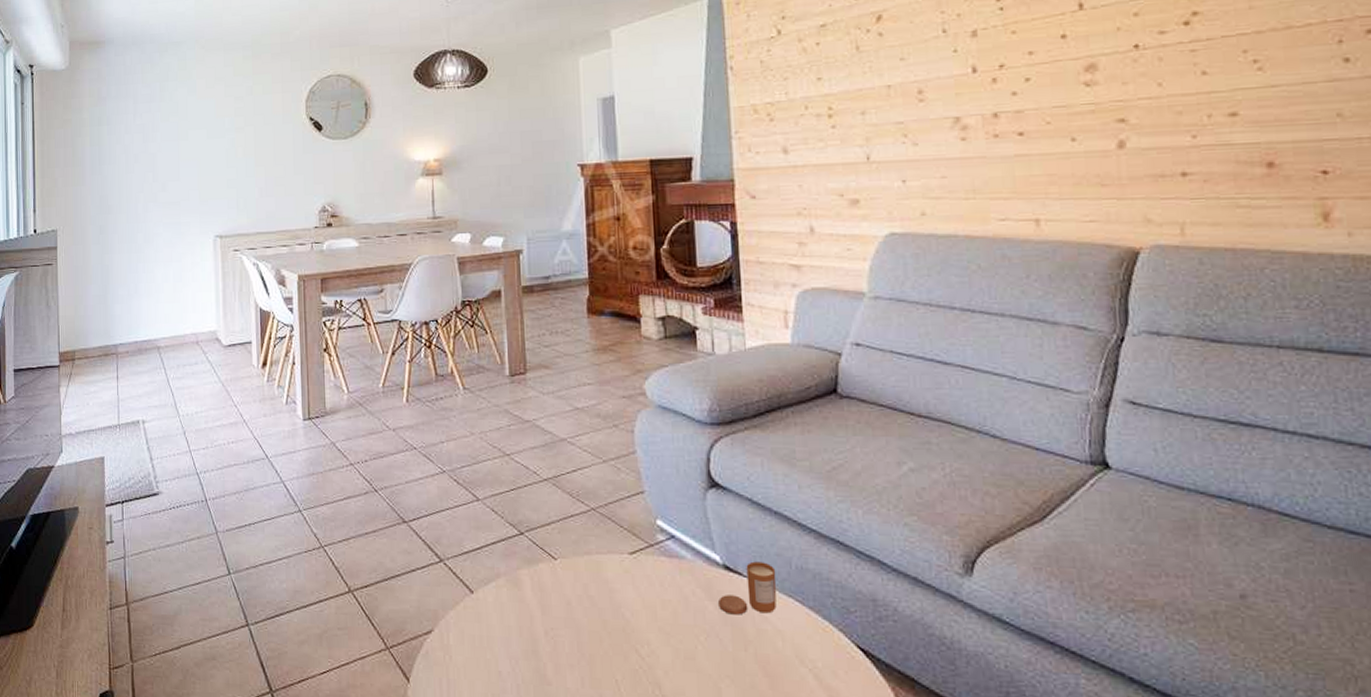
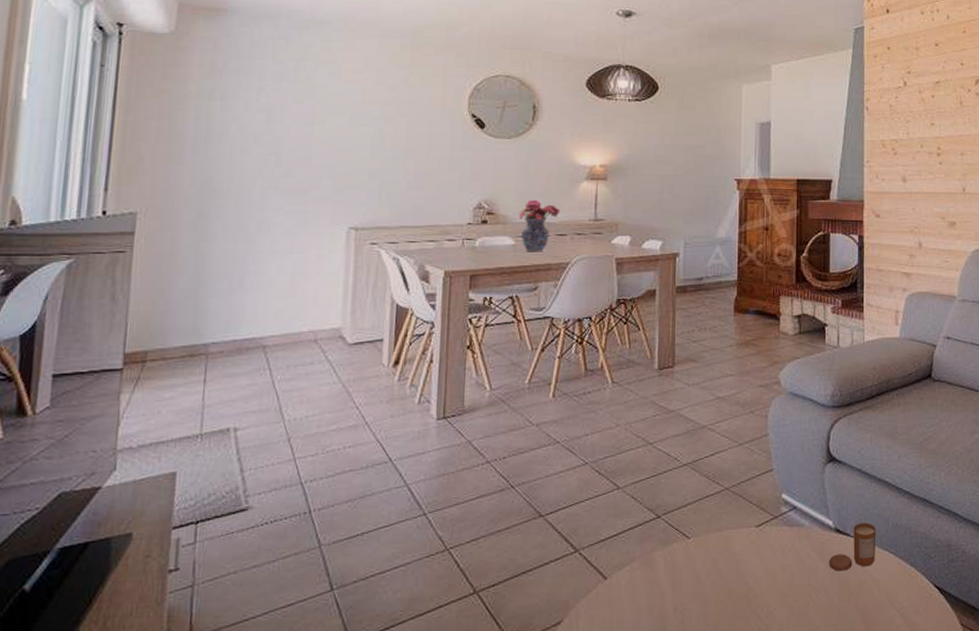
flower arrangement: none [360,199,399,254] -> present [518,199,561,252]

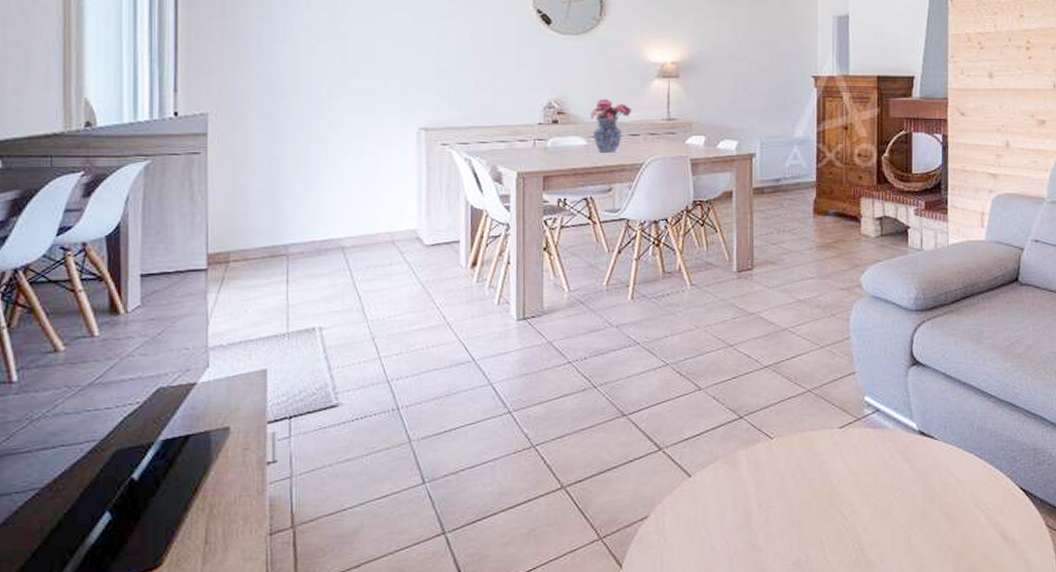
candle: present [829,522,877,571] -> none [913,425,961,473]

